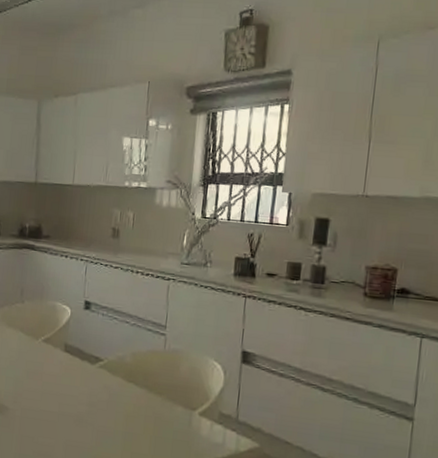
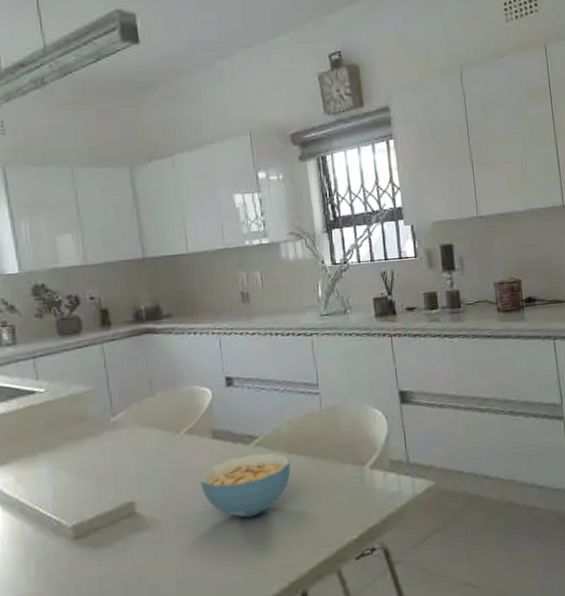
cereal bowl: none [46,372,127,428] -> present [199,452,291,518]

